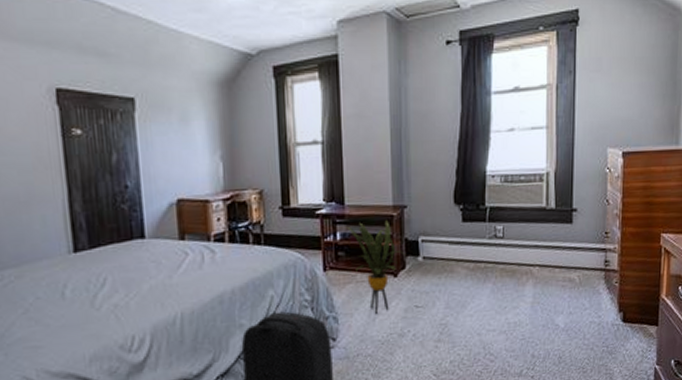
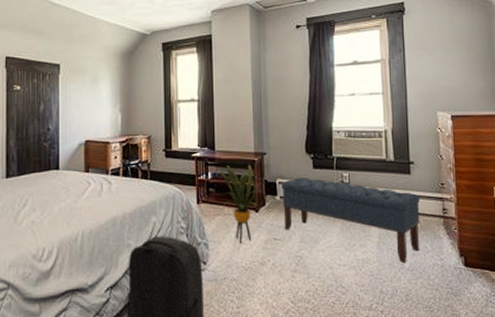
bench: none [425,233,582,323] -> present [281,177,421,263]

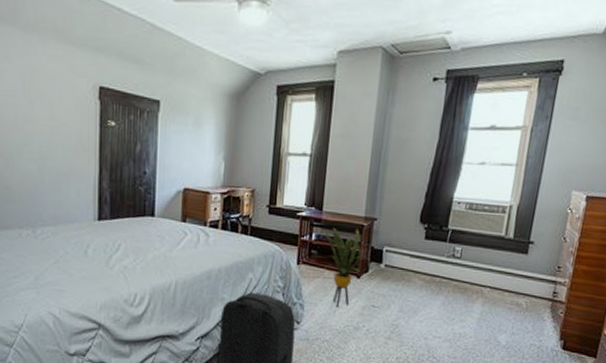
bench: present [281,177,421,263] -> none [384,247,533,341]

